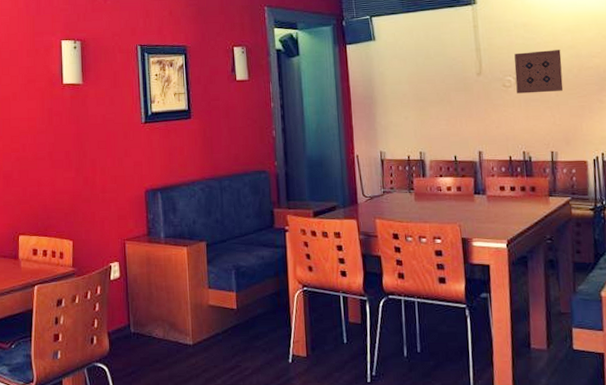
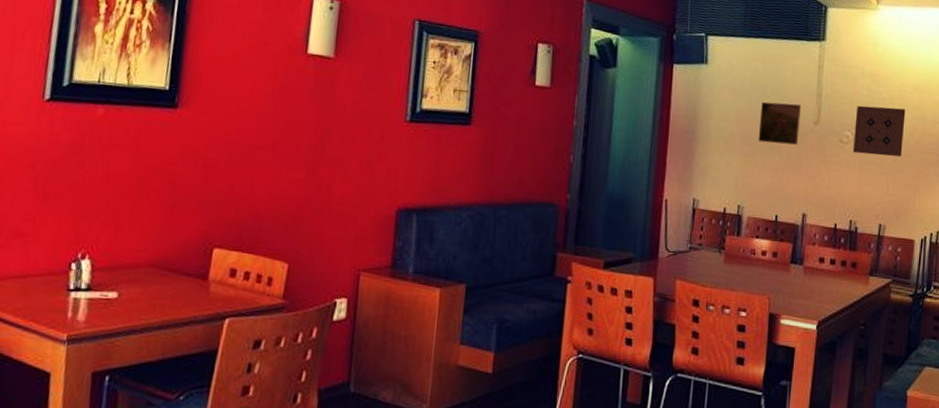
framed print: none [427,60,465,97] -> present [758,101,801,145]

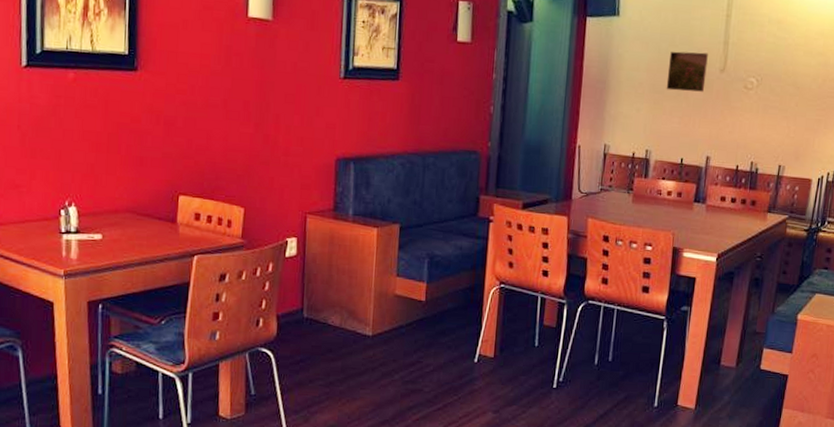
wall art: present [853,105,906,157] -> none [757,52,810,101]

